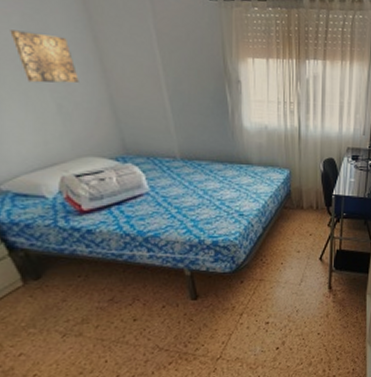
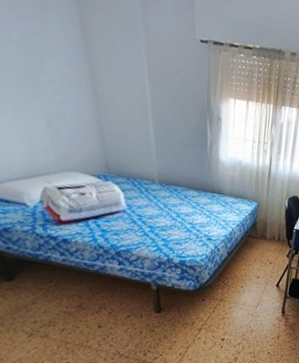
wall art: present [10,30,79,83] -> none [9,46,71,102]

